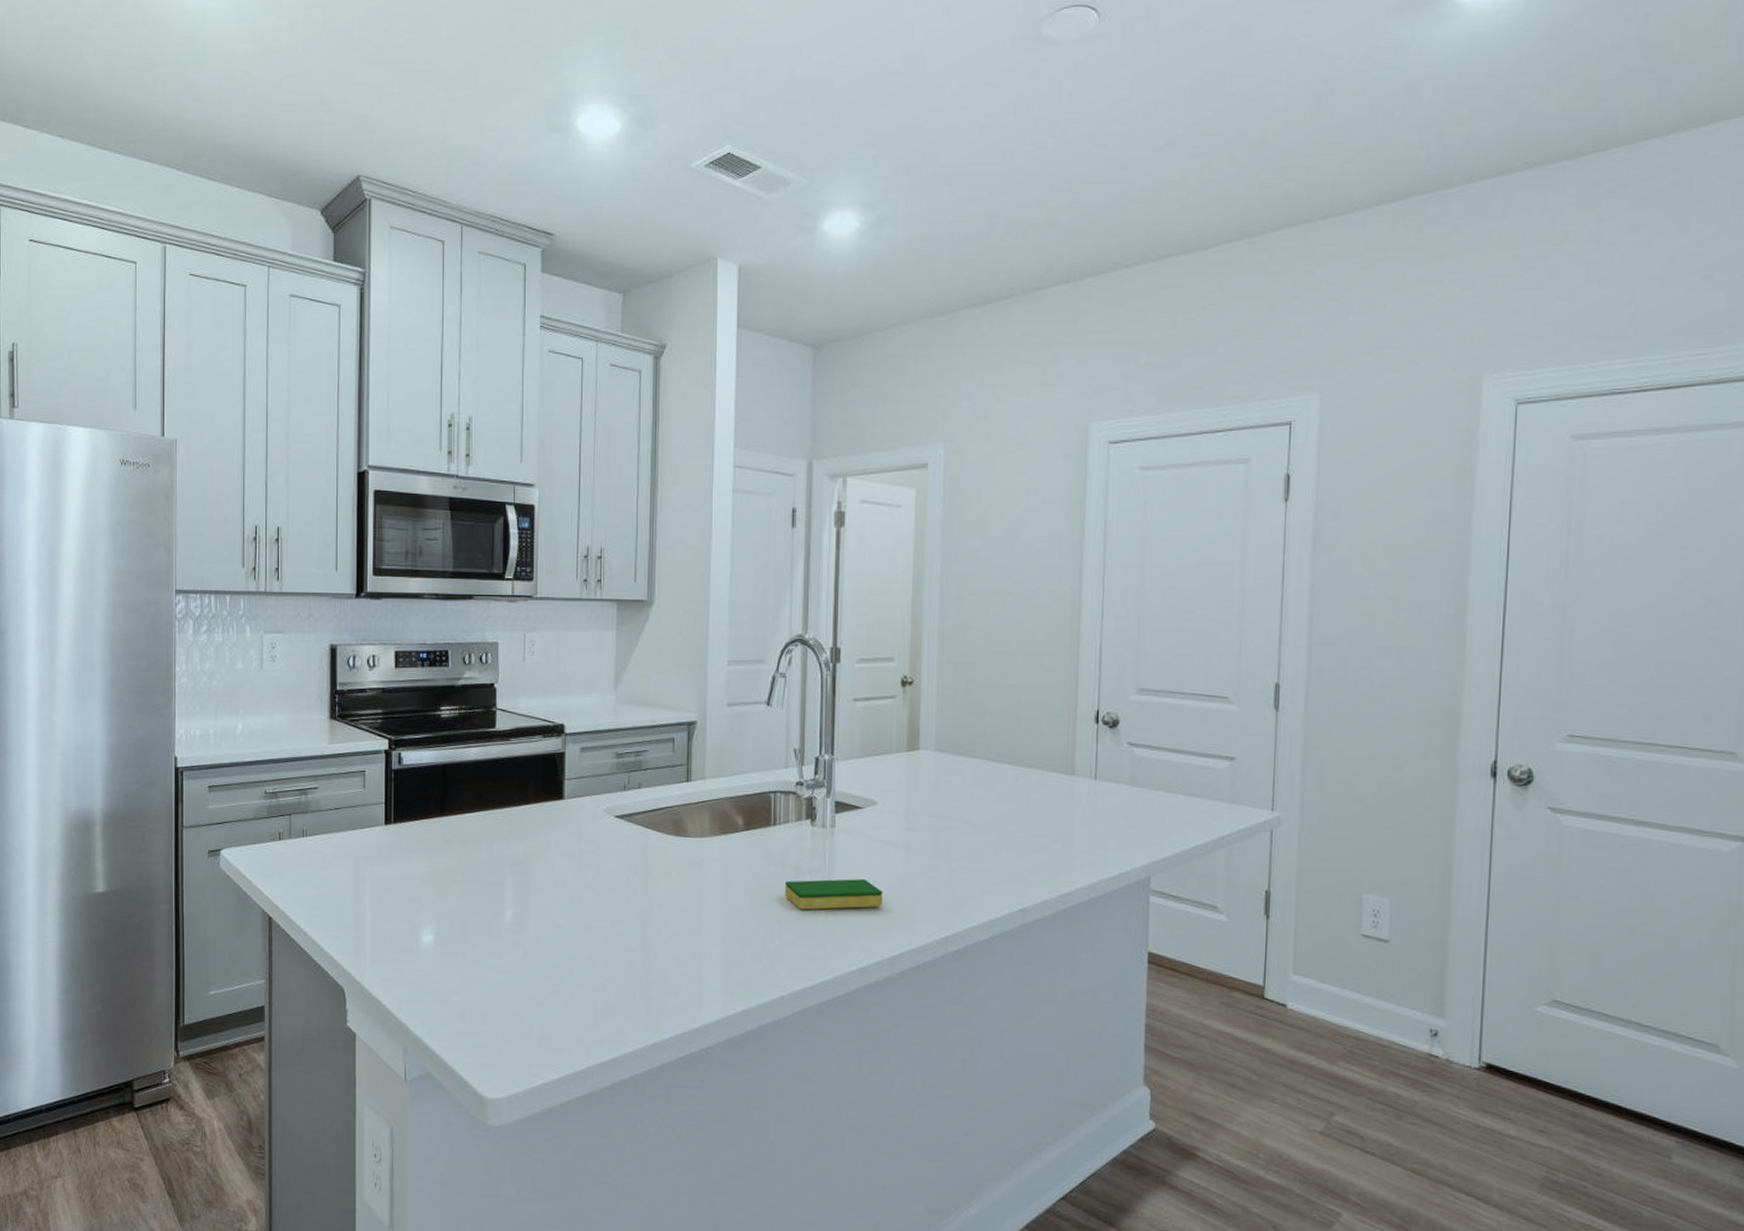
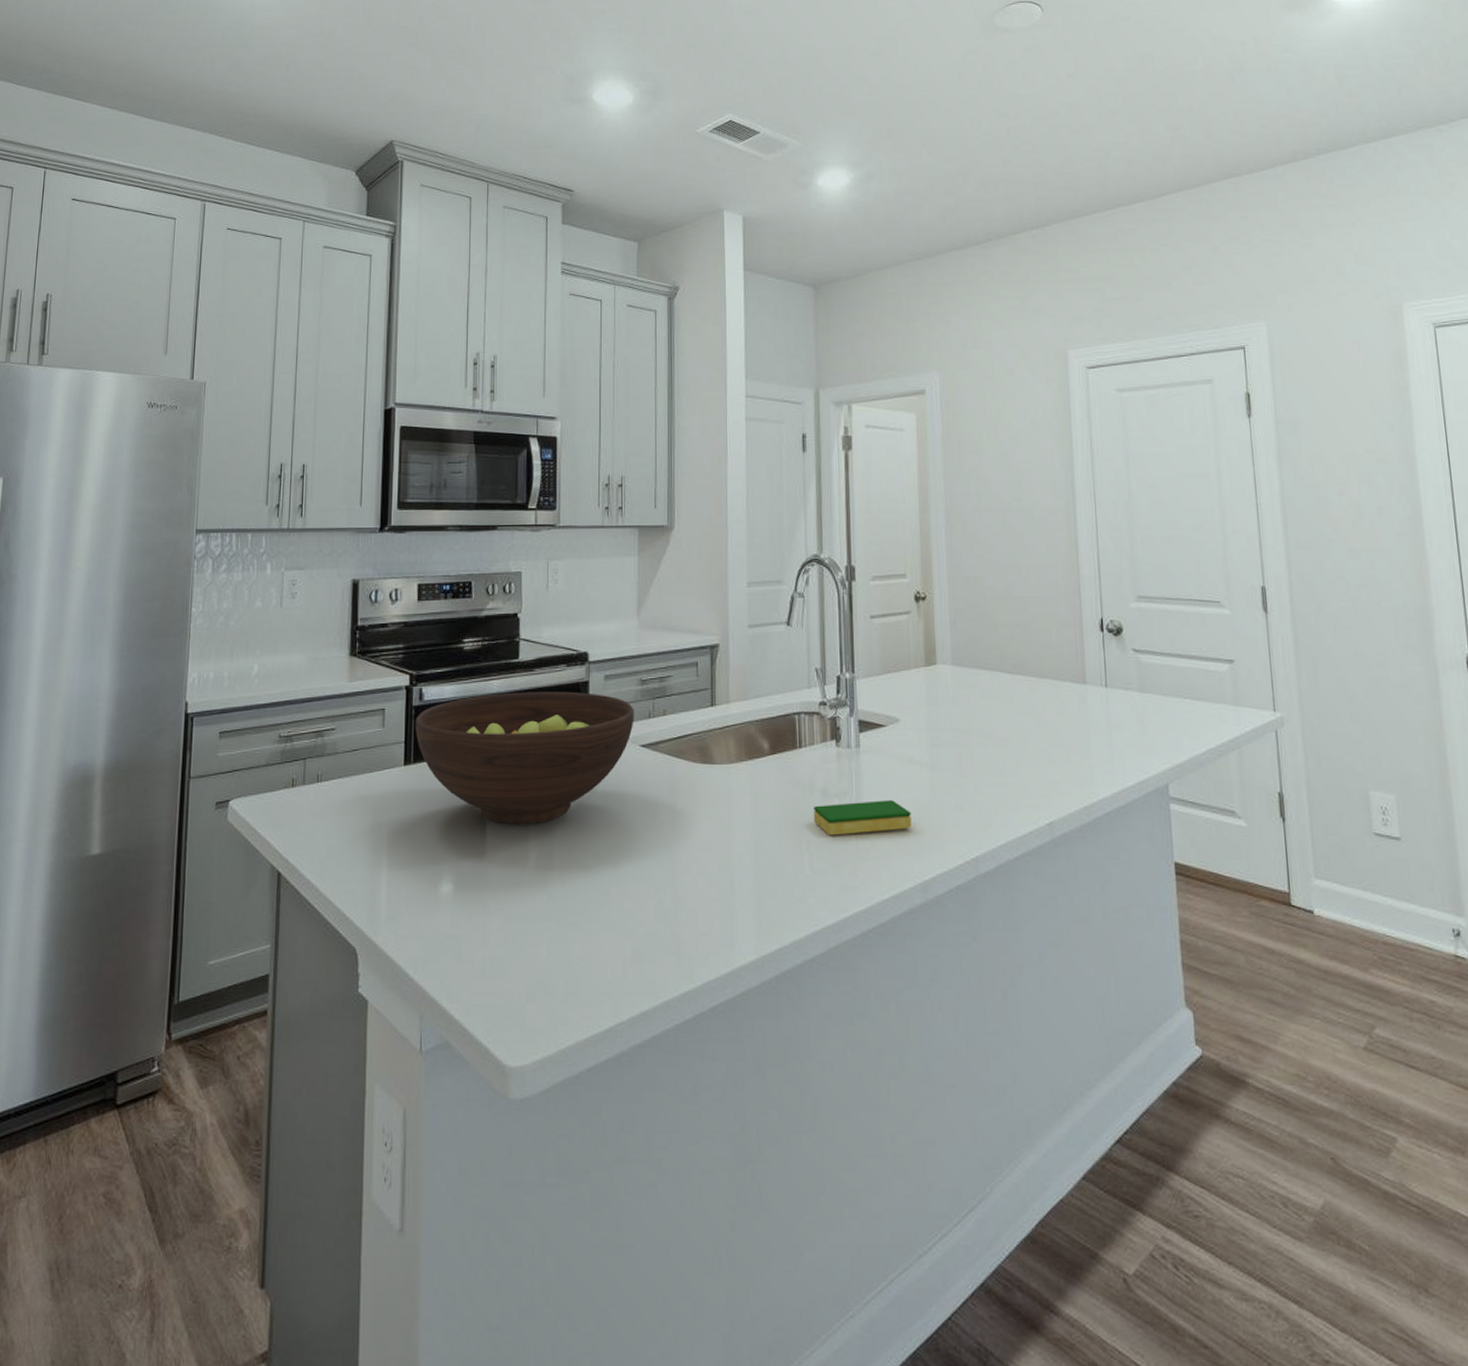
fruit bowl: none [395,760,610,885] -> present [415,691,634,825]

